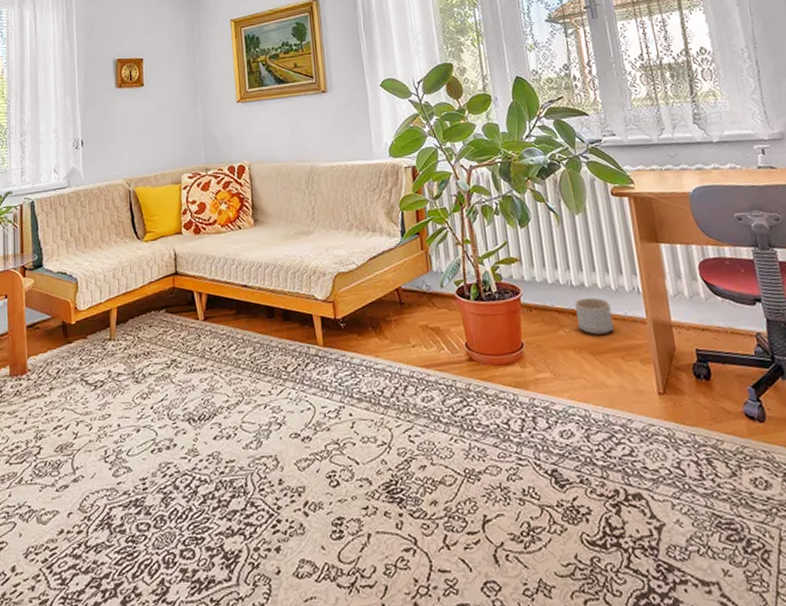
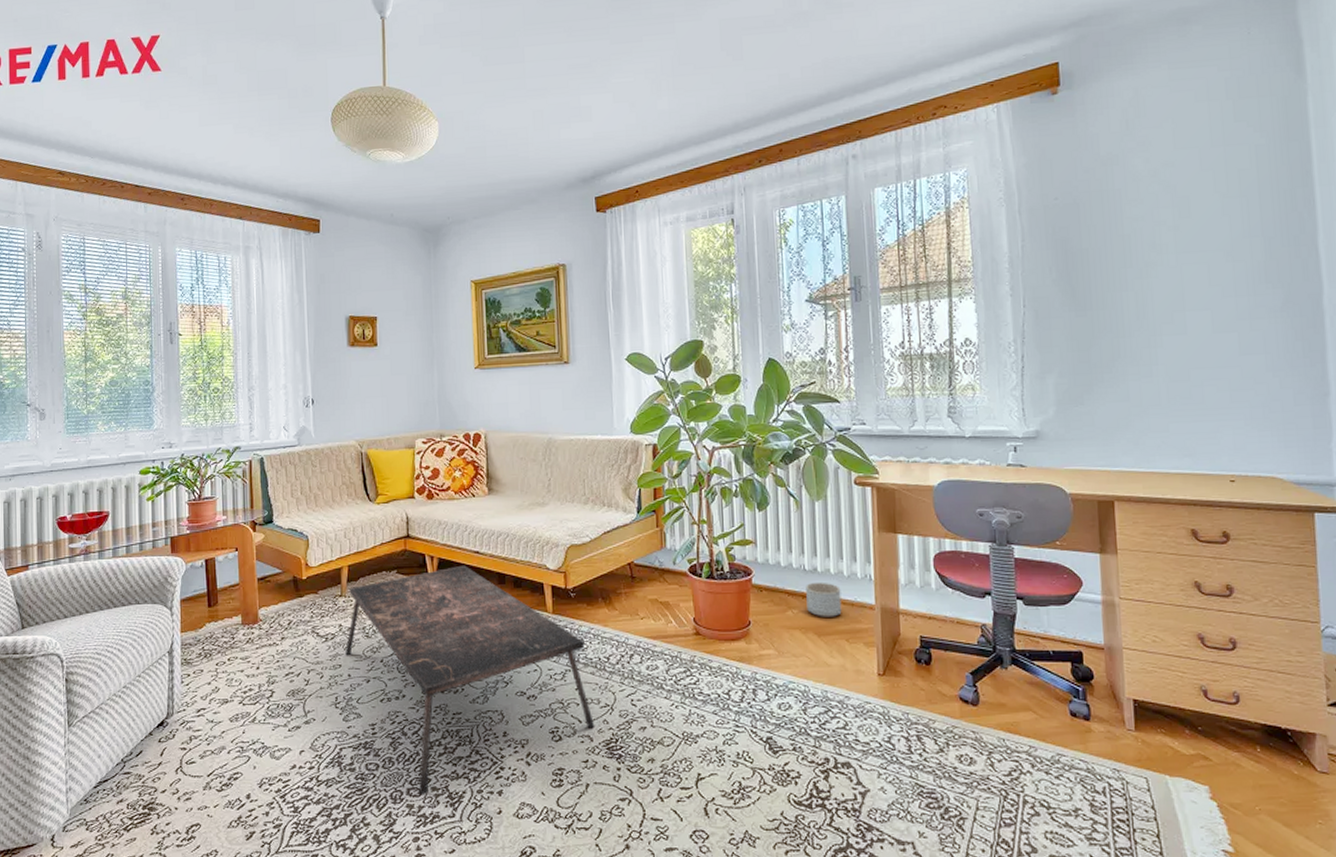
coffee table: none [114,300,373,556] -> present [345,565,595,794]

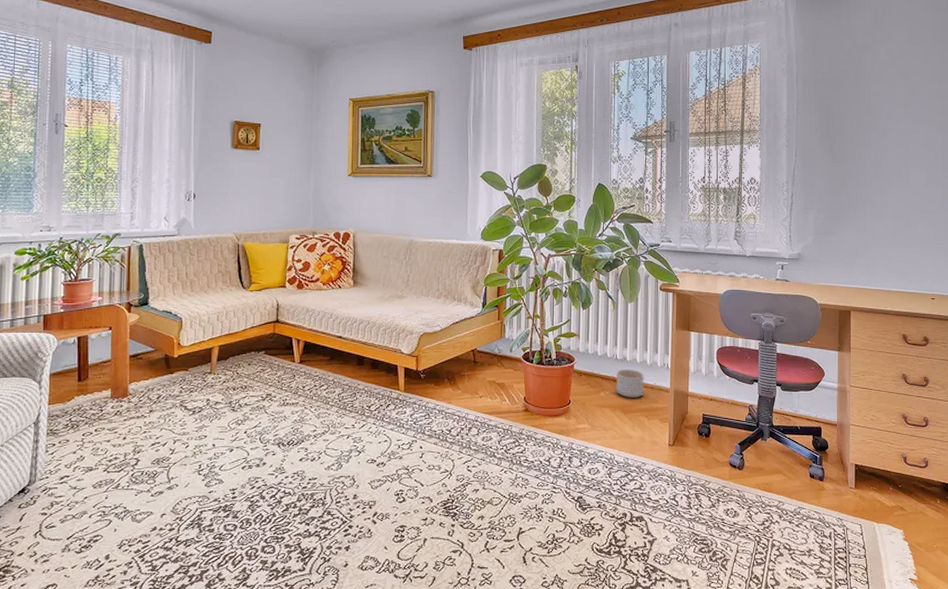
coffee table: present [345,565,595,794] -> none [211,348,435,551]

